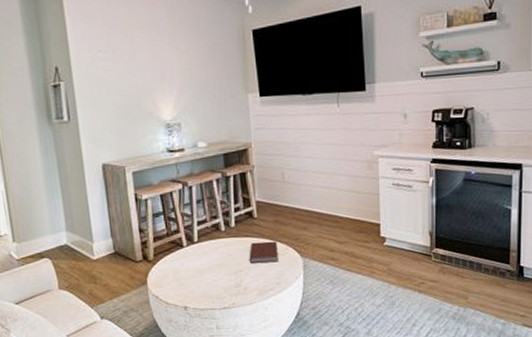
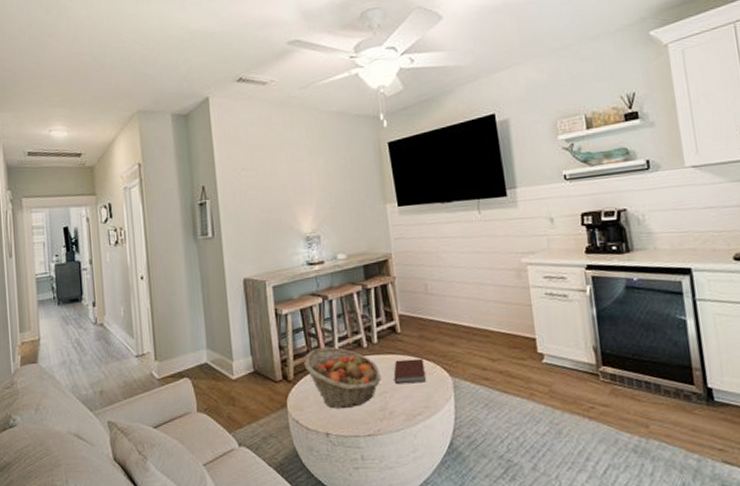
fruit basket: none [163,230,237,285] -> present [303,346,381,409]

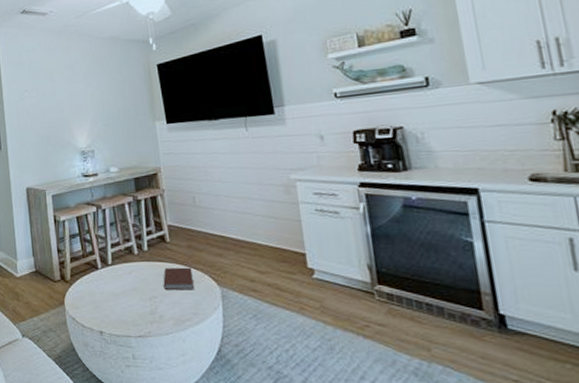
fruit basket: present [303,346,381,409] -> none [79,251,151,309]

